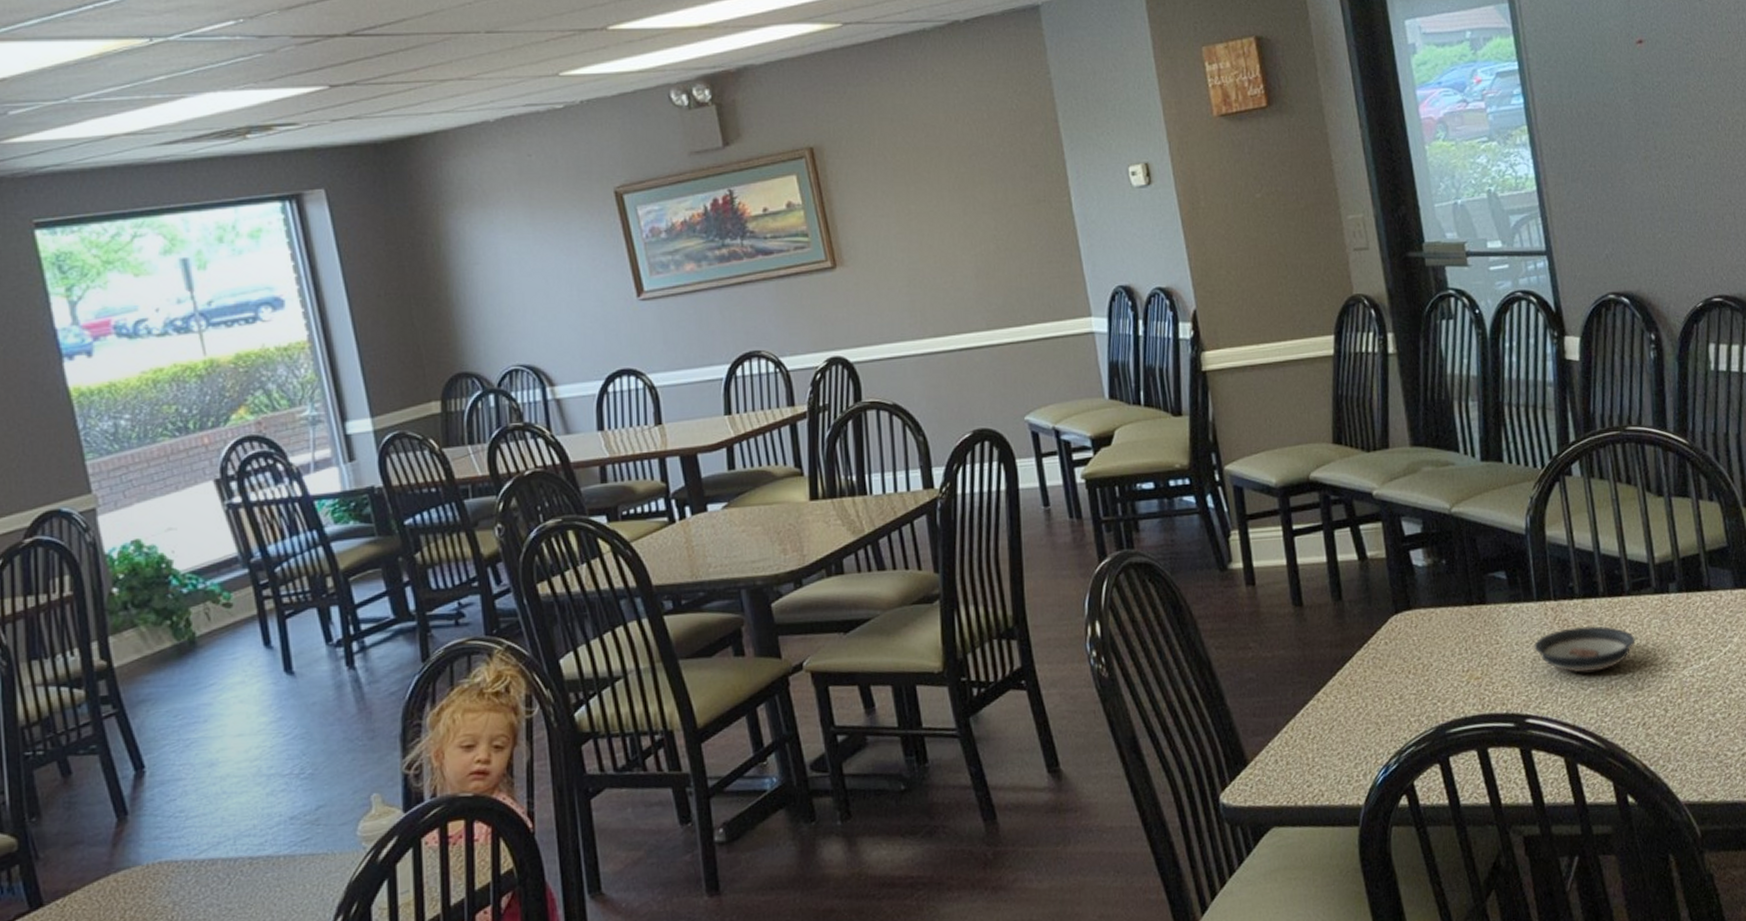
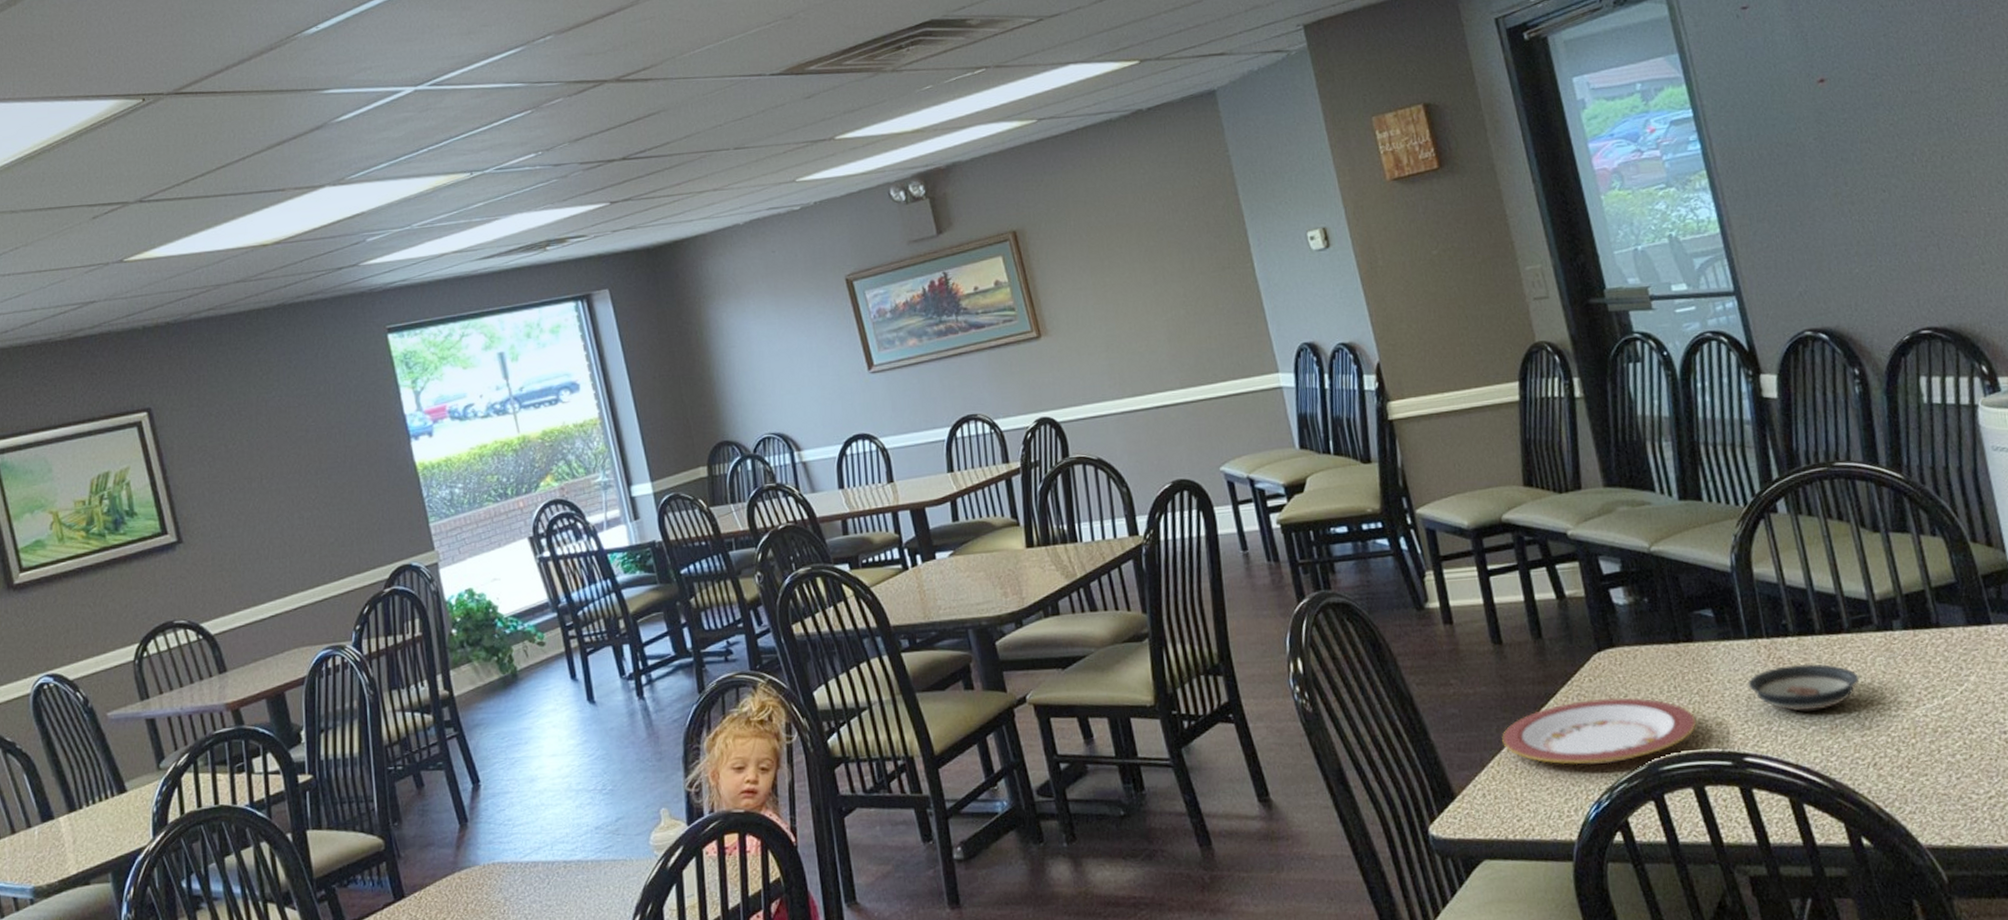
plate: none [1297,660,1485,729] -> present [1502,697,1697,765]

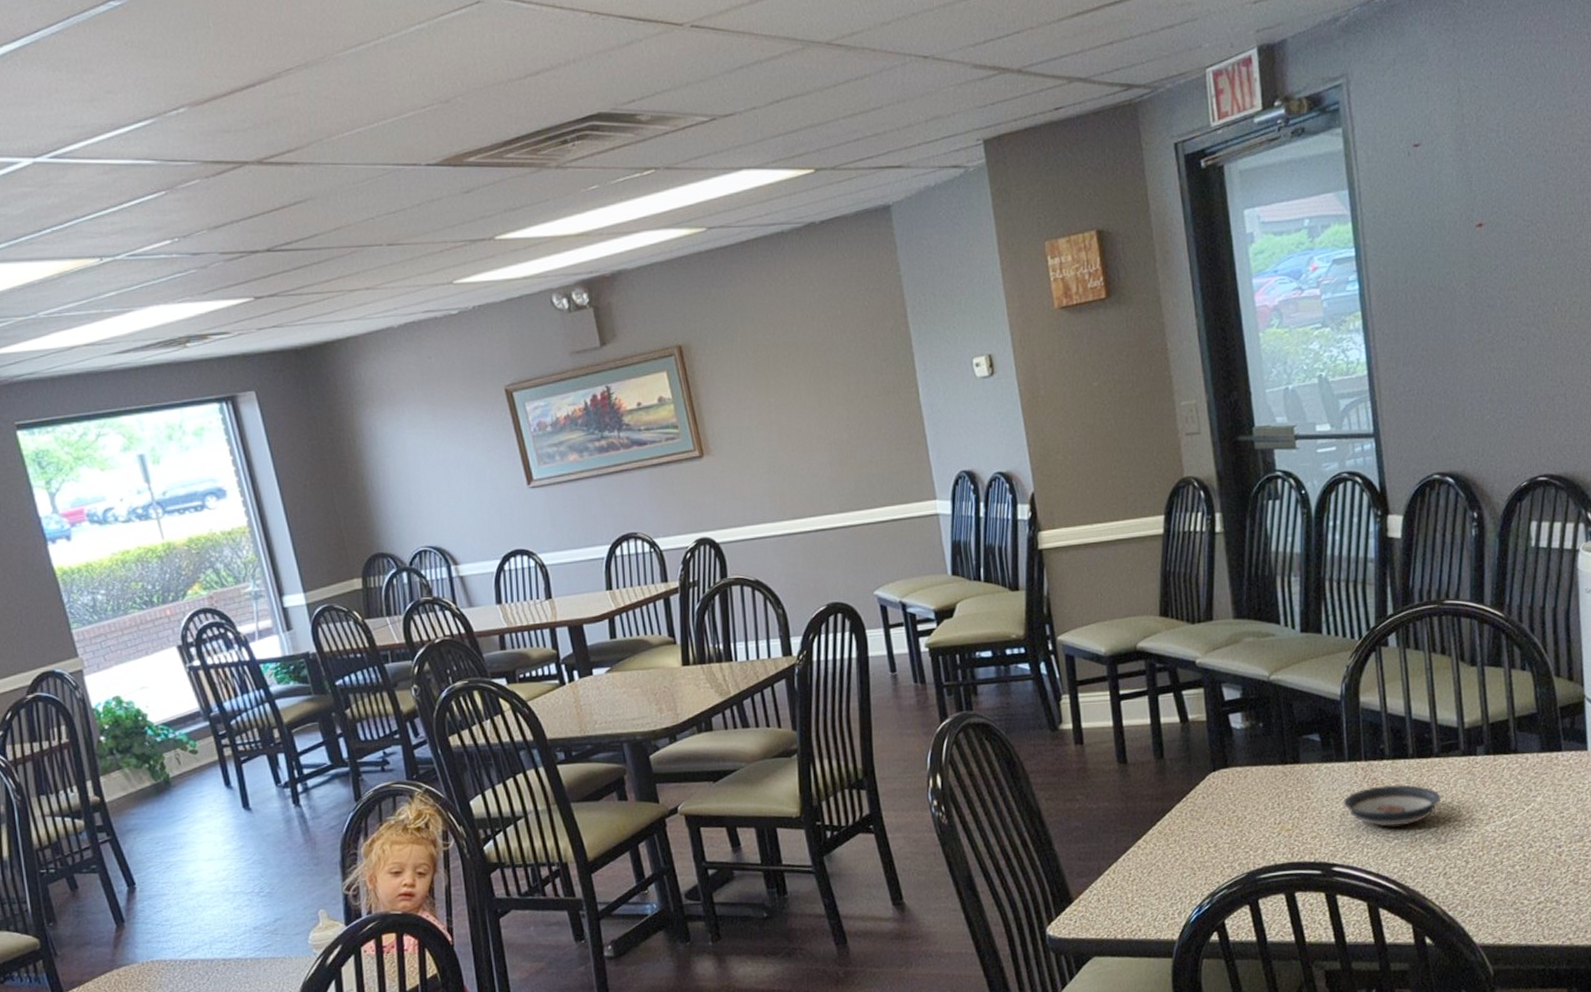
plate: present [1502,697,1697,765] -> none [1119,813,1294,873]

